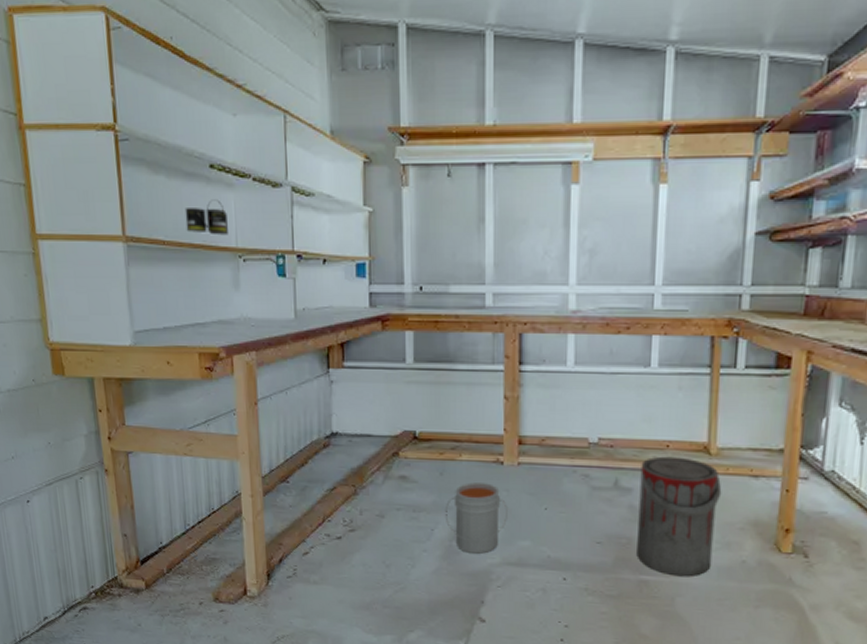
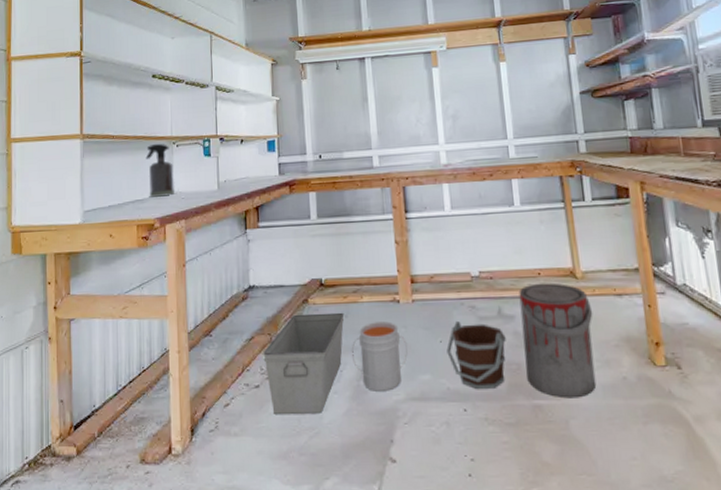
paint can: present [185,199,228,236] -> none [131,100,165,128]
spray bottle: none [205,255,242,323] -> present [145,143,174,198]
storage bin: none [346,467,440,569] -> present [263,312,345,414]
bucket: none [551,488,619,561] -> present [446,320,506,390]

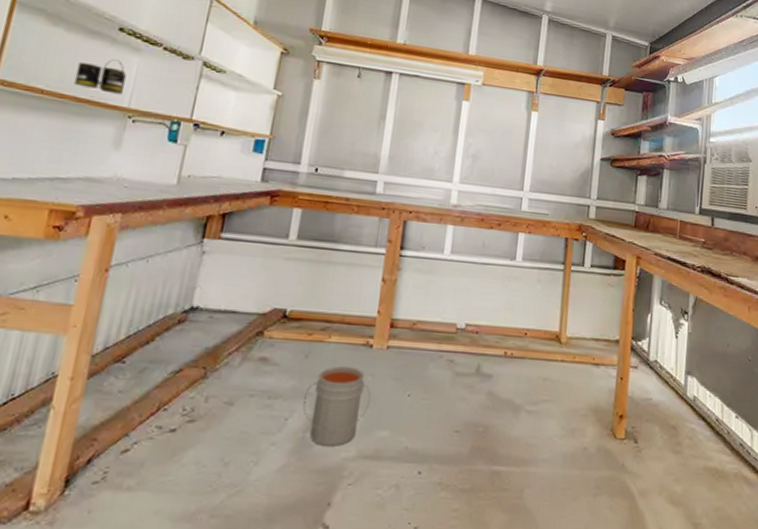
paint can: none [131,100,165,128] -> present [73,59,126,95]
spray bottle: present [145,143,174,198] -> none [77,112,123,181]
storage bin: present [263,312,345,414] -> none [187,347,305,468]
bucket: present [446,320,506,390] -> none [413,374,479,452]
paint can: present [519,282,597,399] -> none [491,343,569,466]

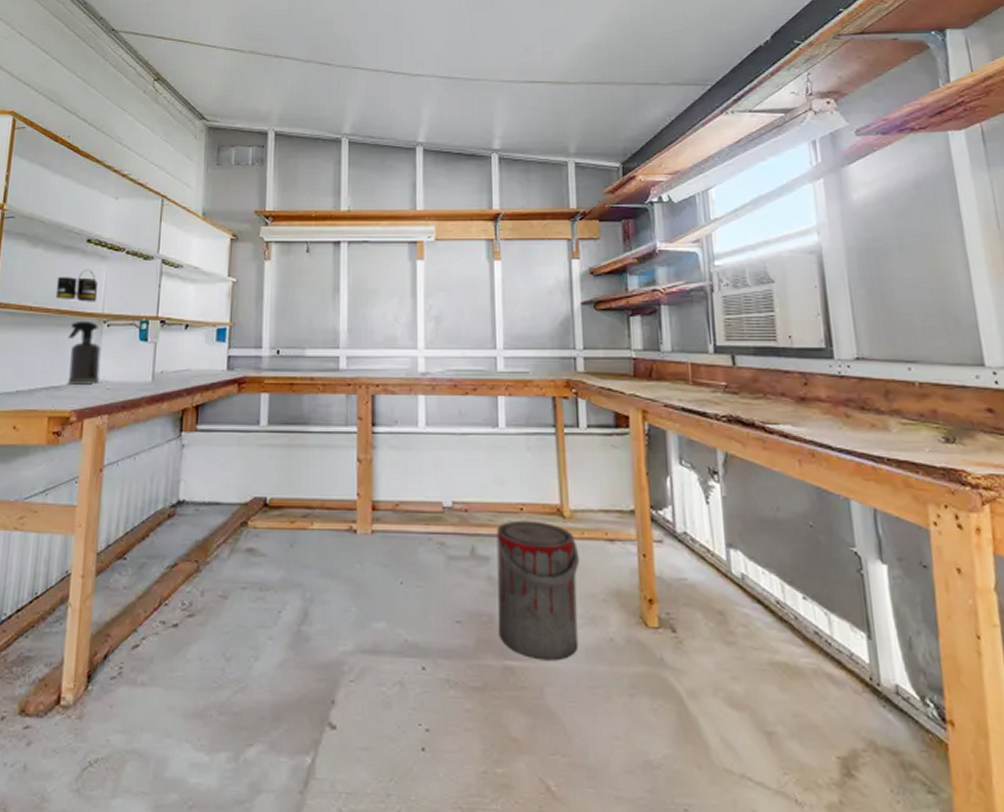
spray bottle: none [77,112,123,181] -> present [67,320,101,386]
bucket: present [302,366,371,446] -> none [293,554,361,640]
paint can: none [491,343,569,466] -> present [496,520,580,661]

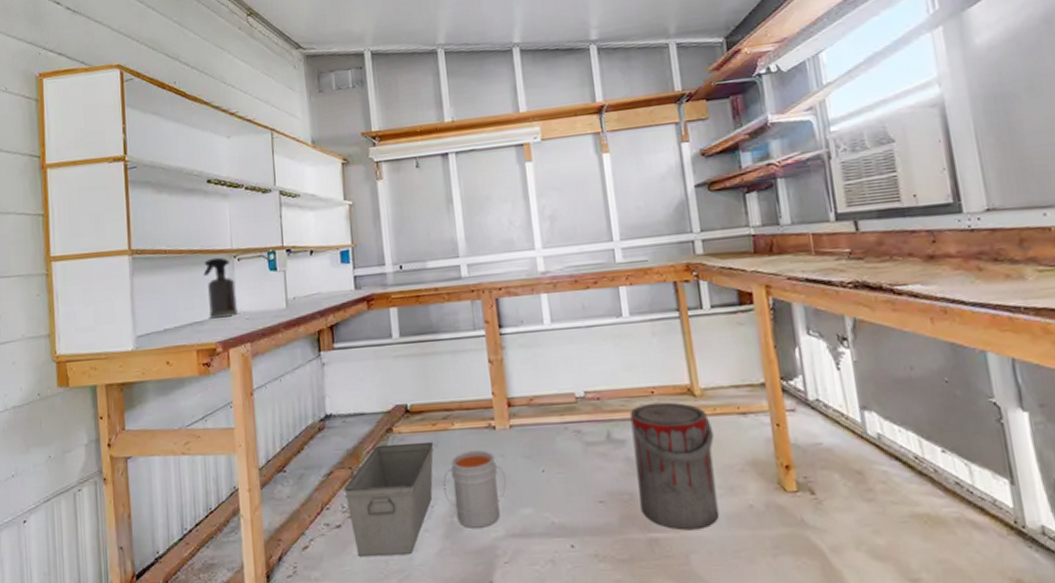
paint can: present [55,270,97,302] -> none [185,209,224,241]
storage bin: none [187,539,290,663] -> present [344,441,434,556]
bucket: none [293,554,361,640] -> present [442,450,506,528]

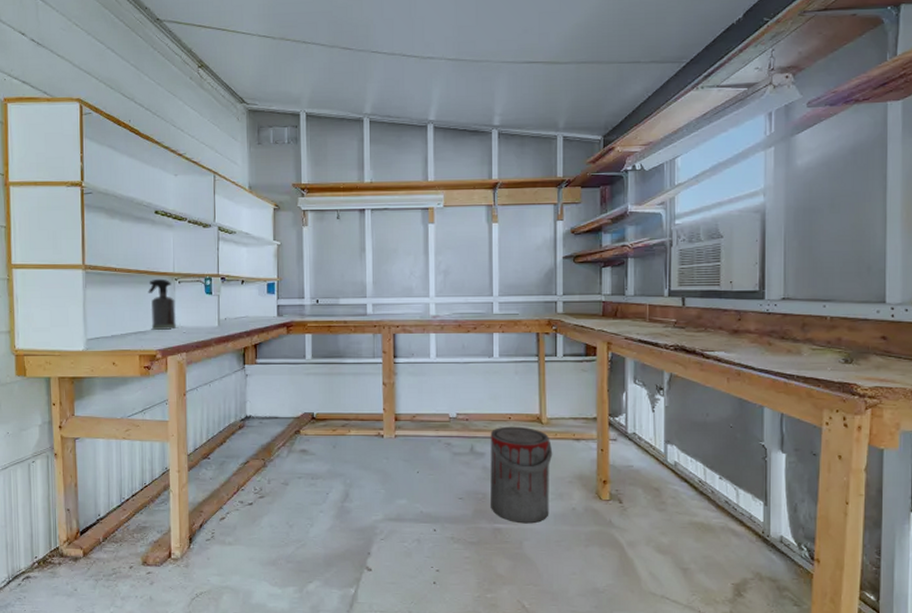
storage bin: present [344,441,434,556] -> none [257,443,333,528]
bucket: present [442,450,506,528] -> none [337,453,388,512]

